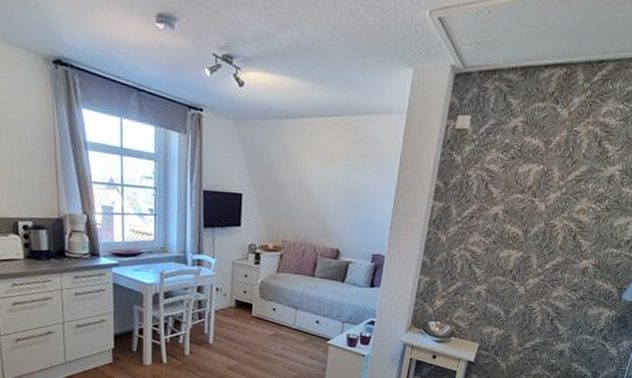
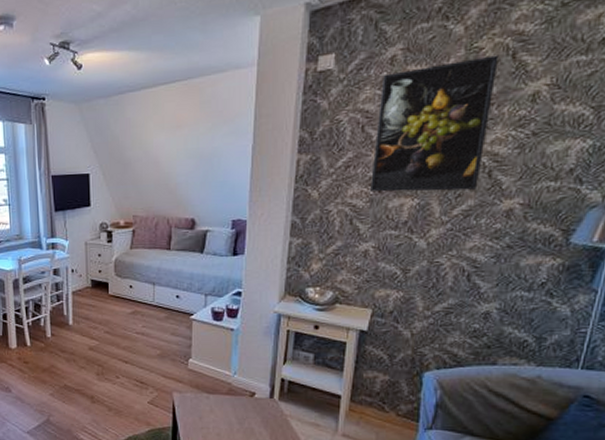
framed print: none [487,139,590,249] -> present [370,55,499,192]

